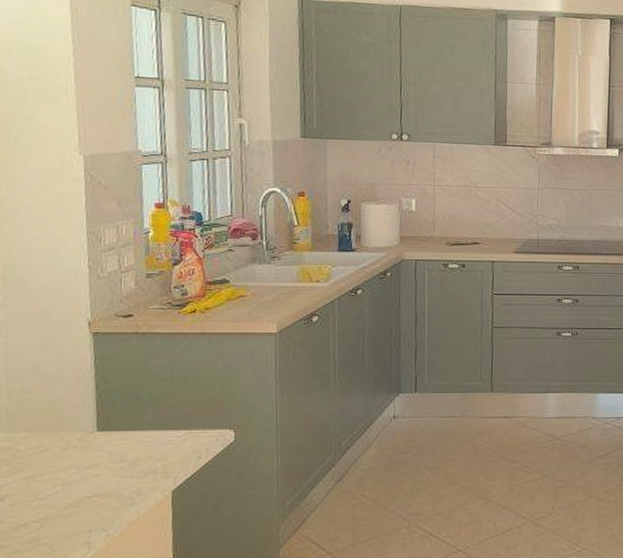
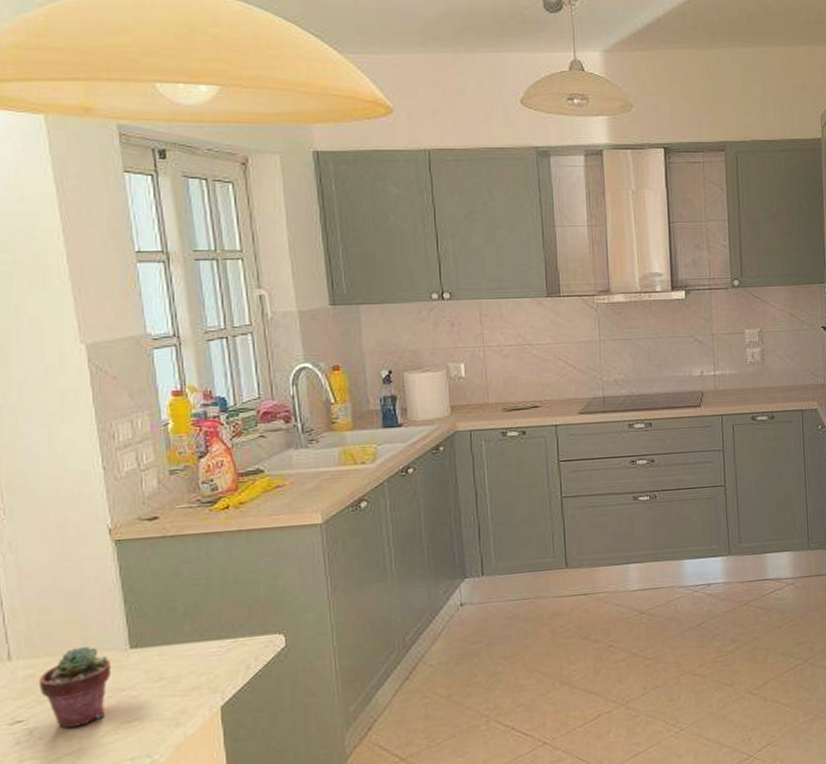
potted succulent: none [14,426,80,498] -> present [38,647,112,728]

